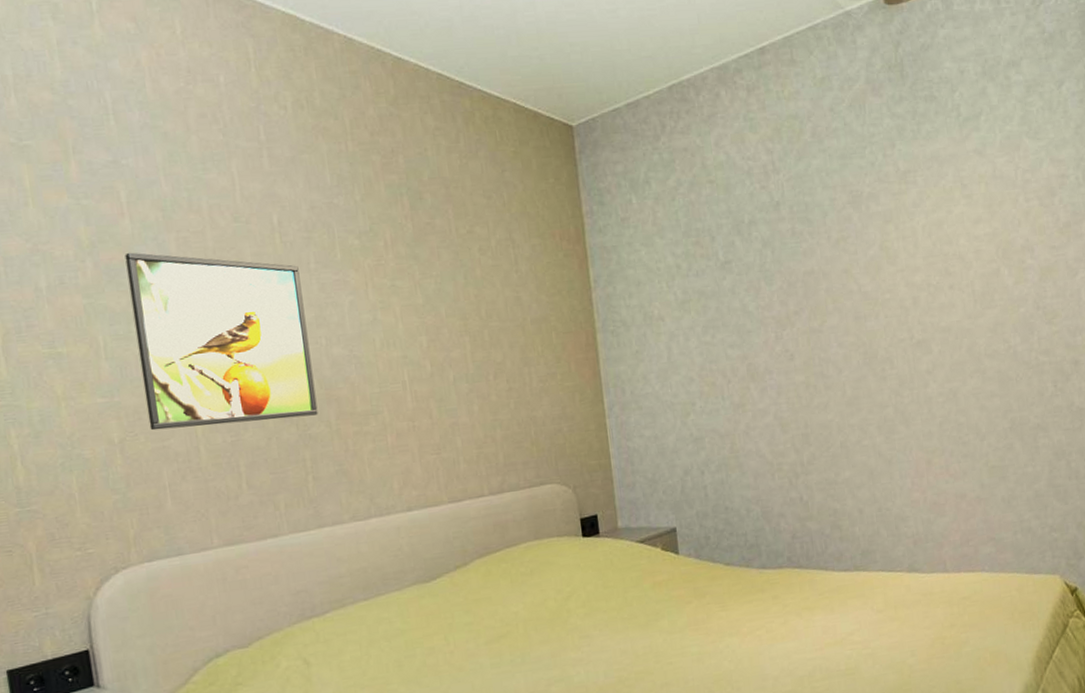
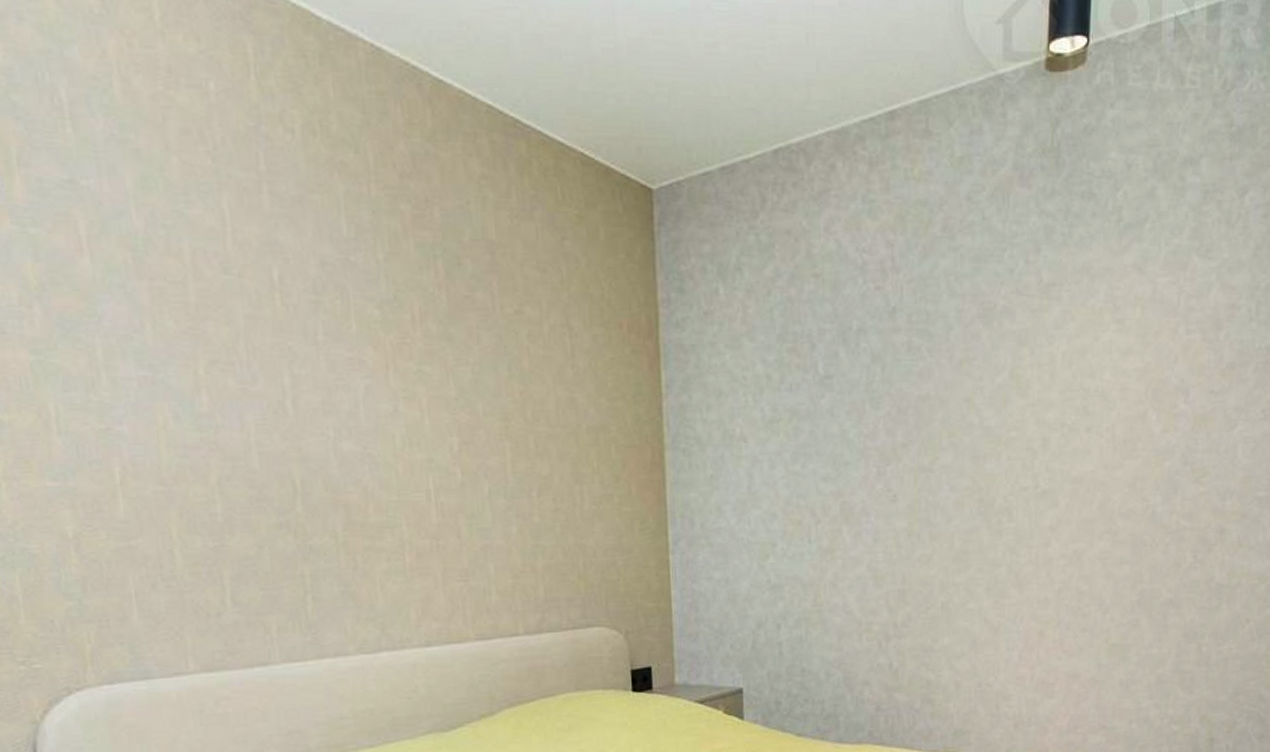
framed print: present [124,252,318,431] -> none [83,300,322,526]

